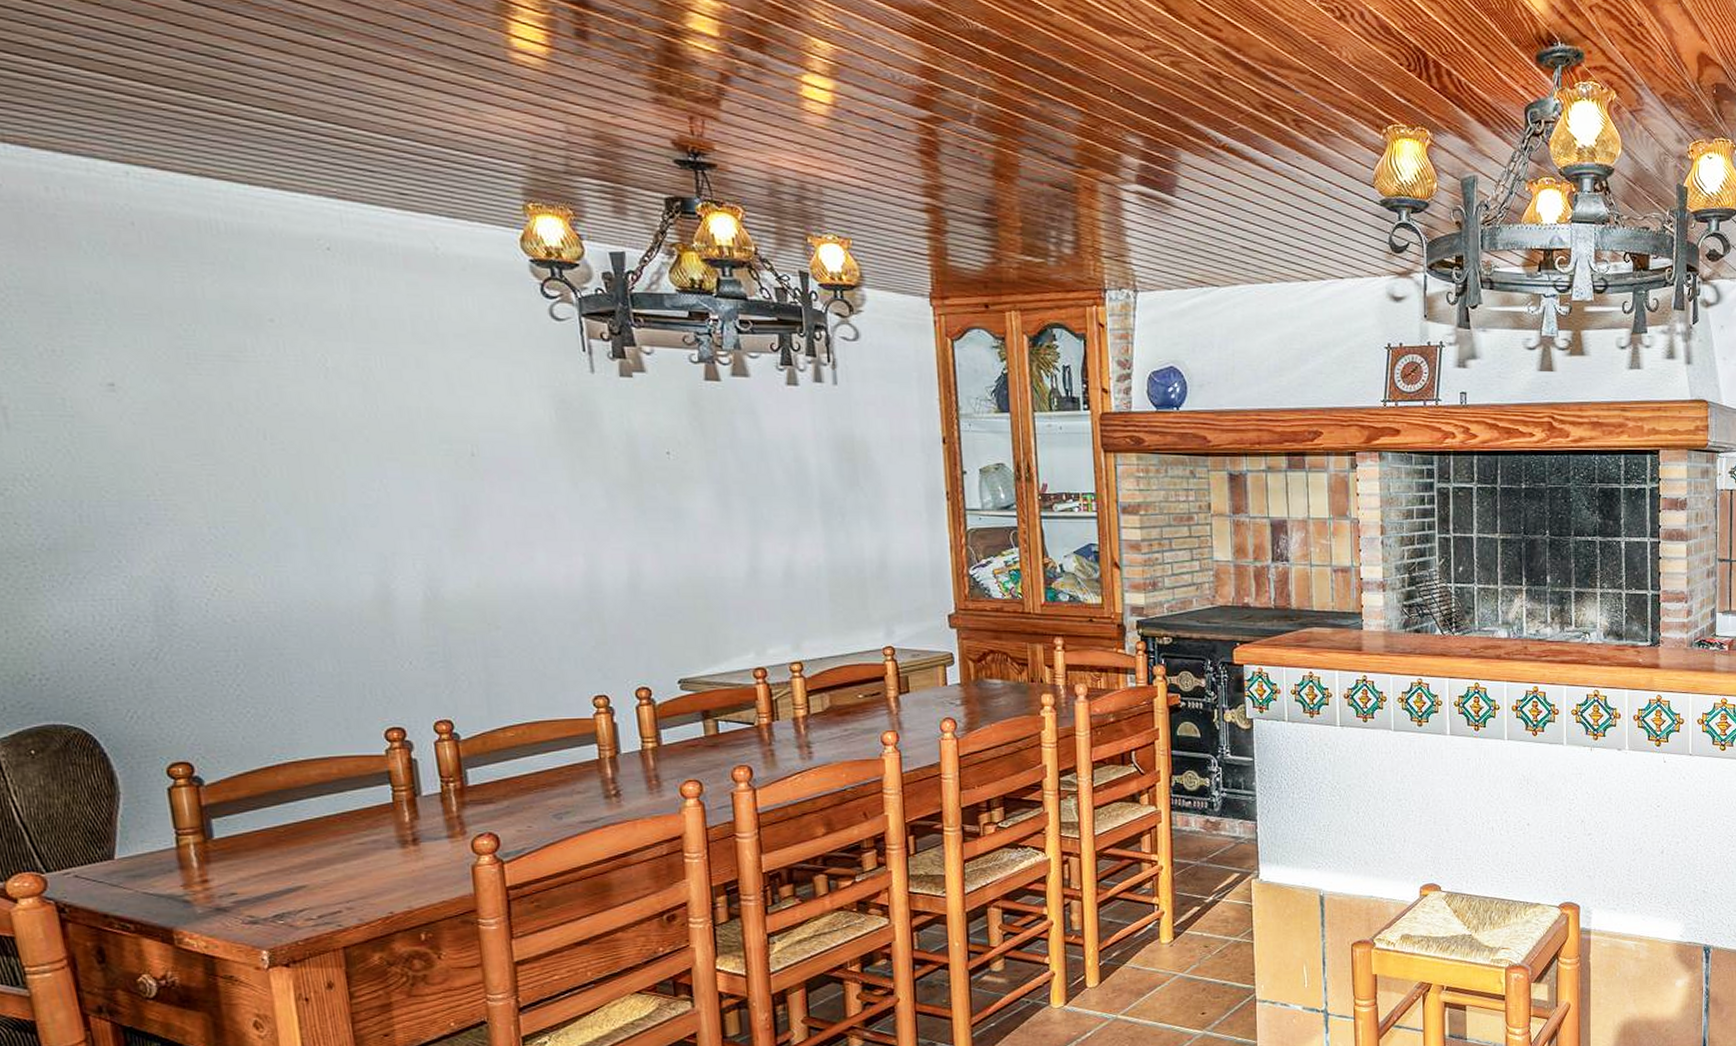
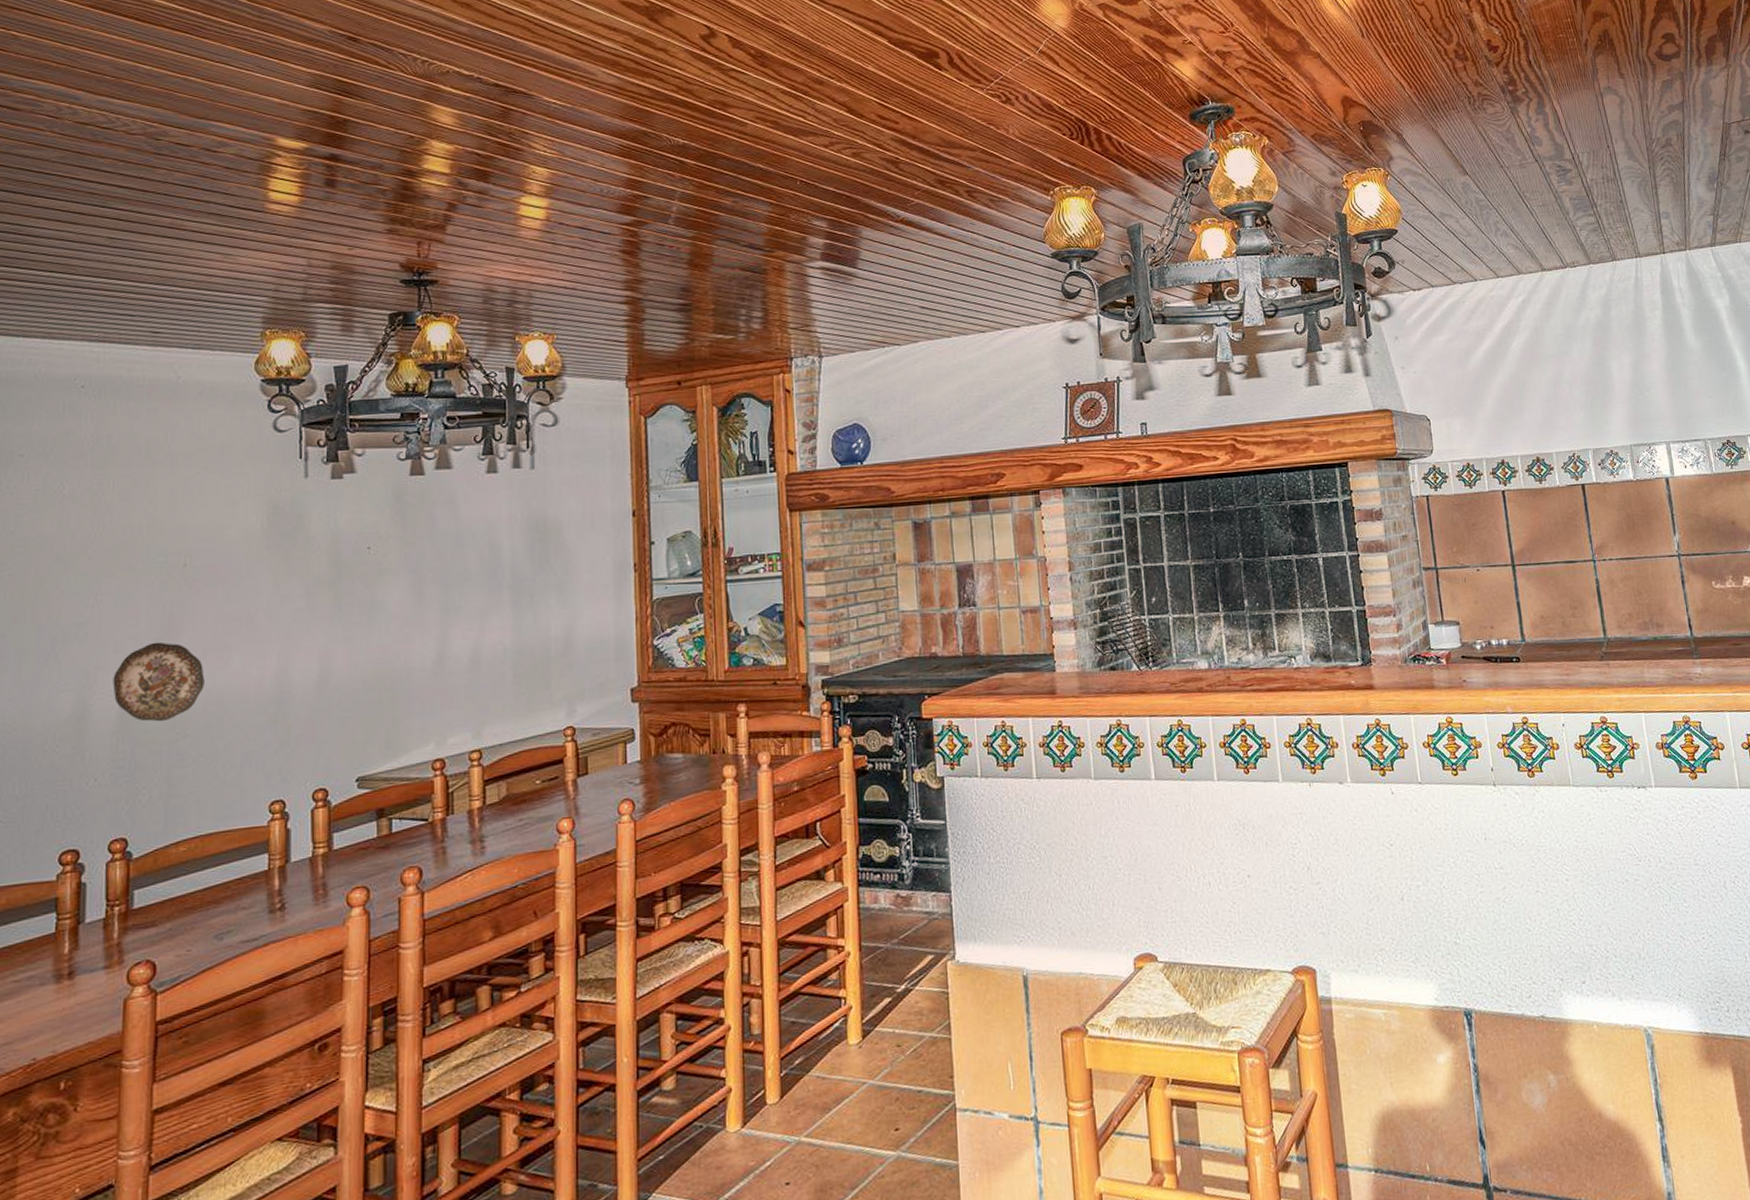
decorative plate: none [412,531,511,612] -> present [113,642,205,722]

